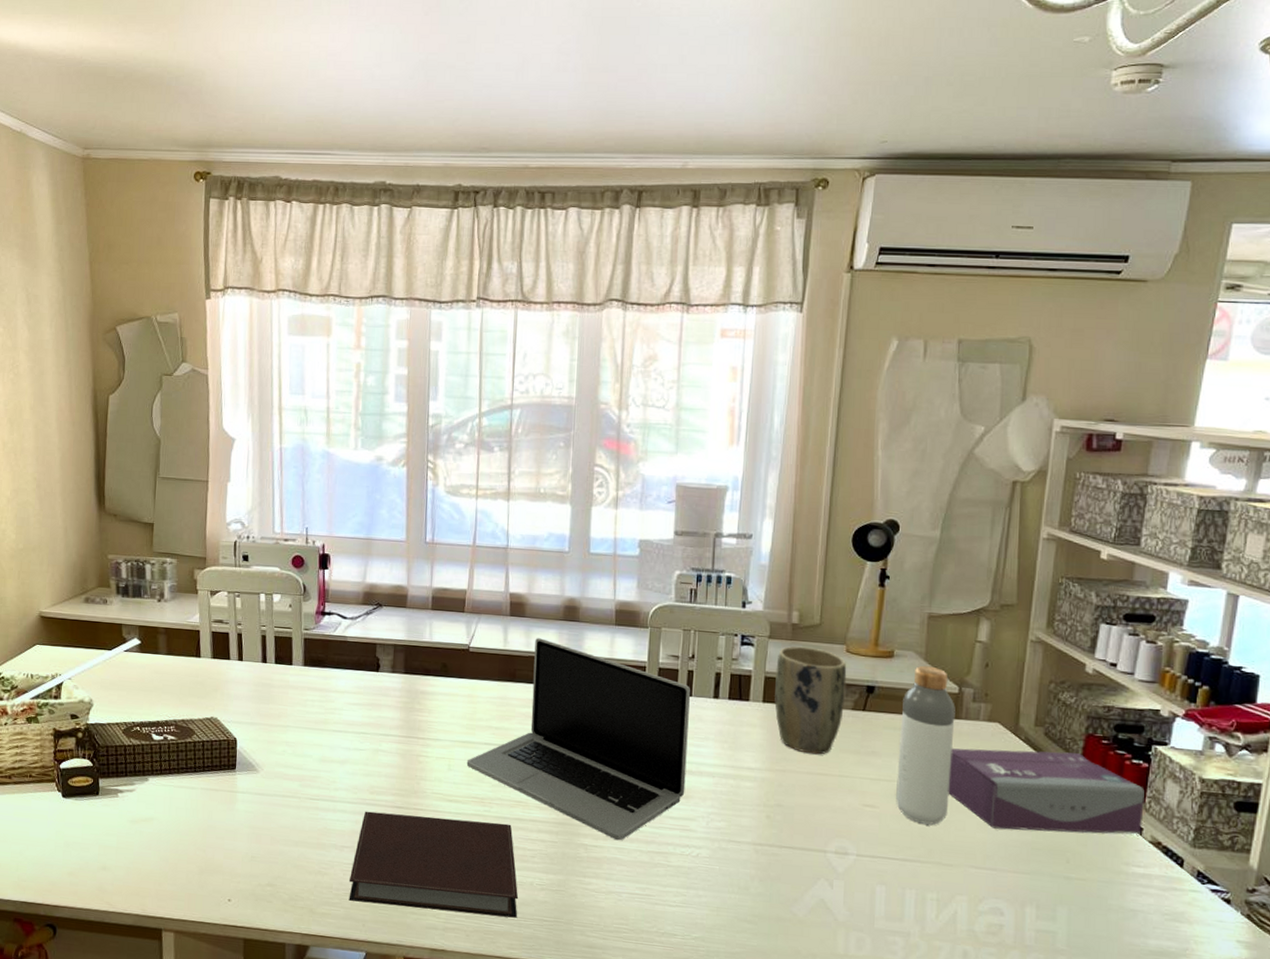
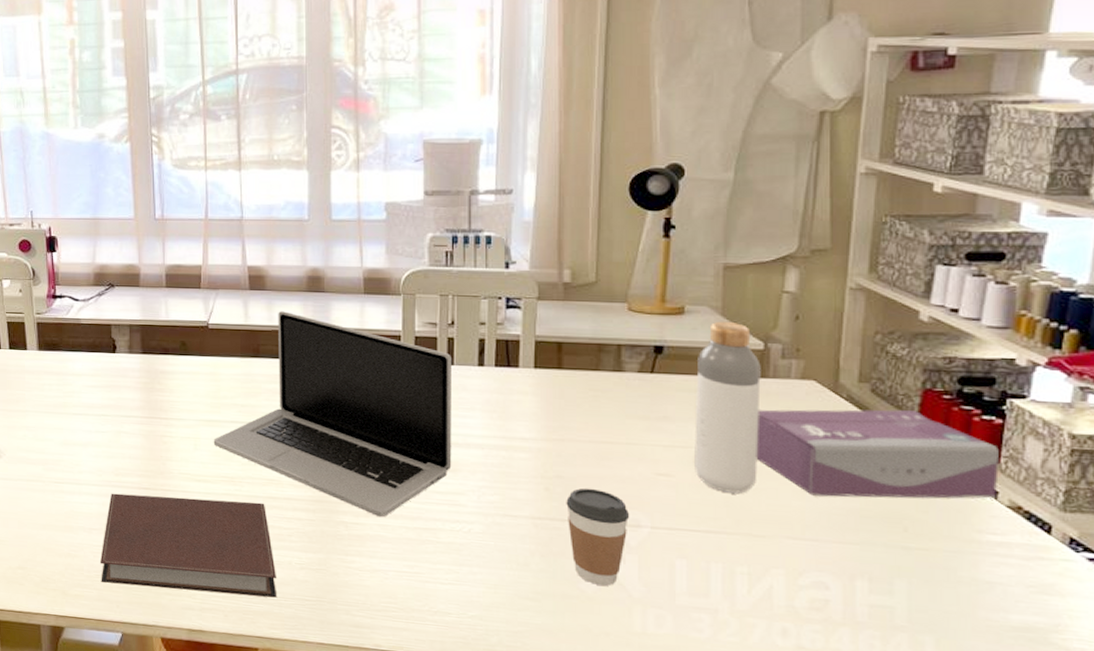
plant pot: present [774,646,847,755] -> none [548,306,630,422]
coffee cup: none [784,816,839,910] -> present [566,488,630,586]

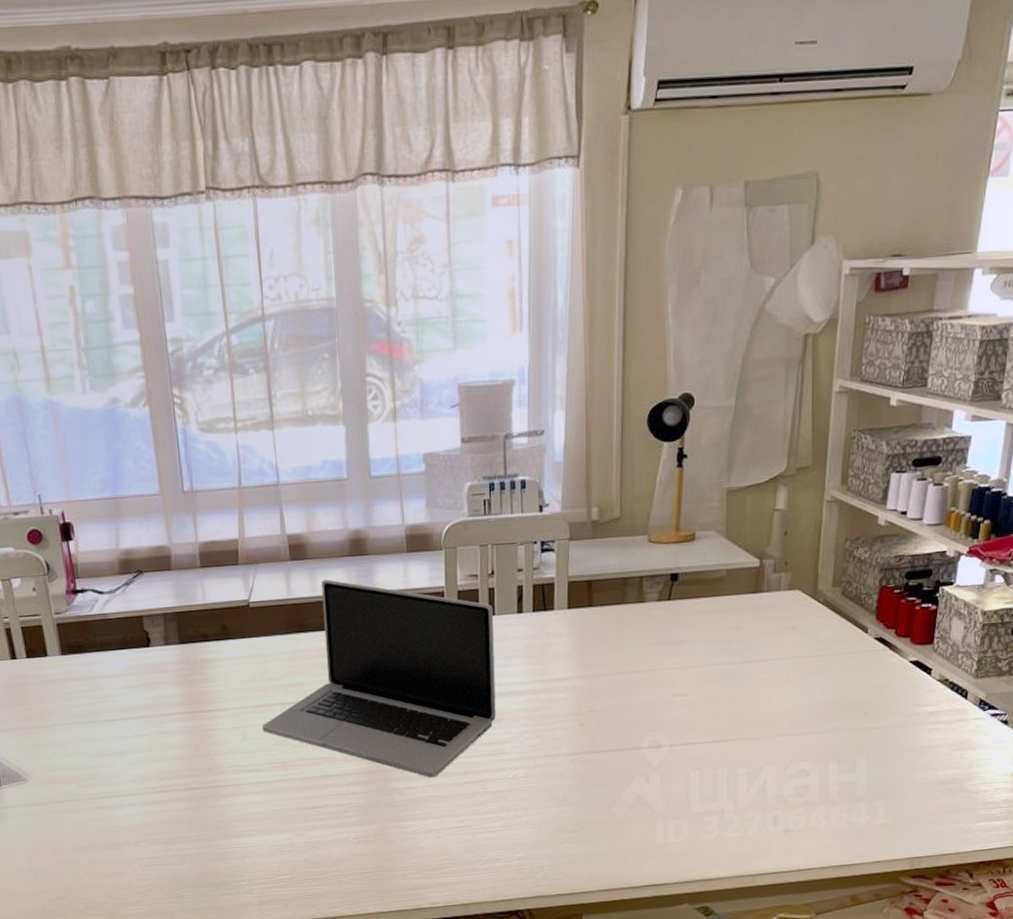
notebook: present [99,493,278,598] -> none [149,783,336,896]
coffee cup: present [566,488,630,586] -> none [598,717,653,807]
bottle: present [695,321,761,493] -> none [704,543,757,703]
tissue box: present [756,409,999,499] -> none [753,607,933,695]

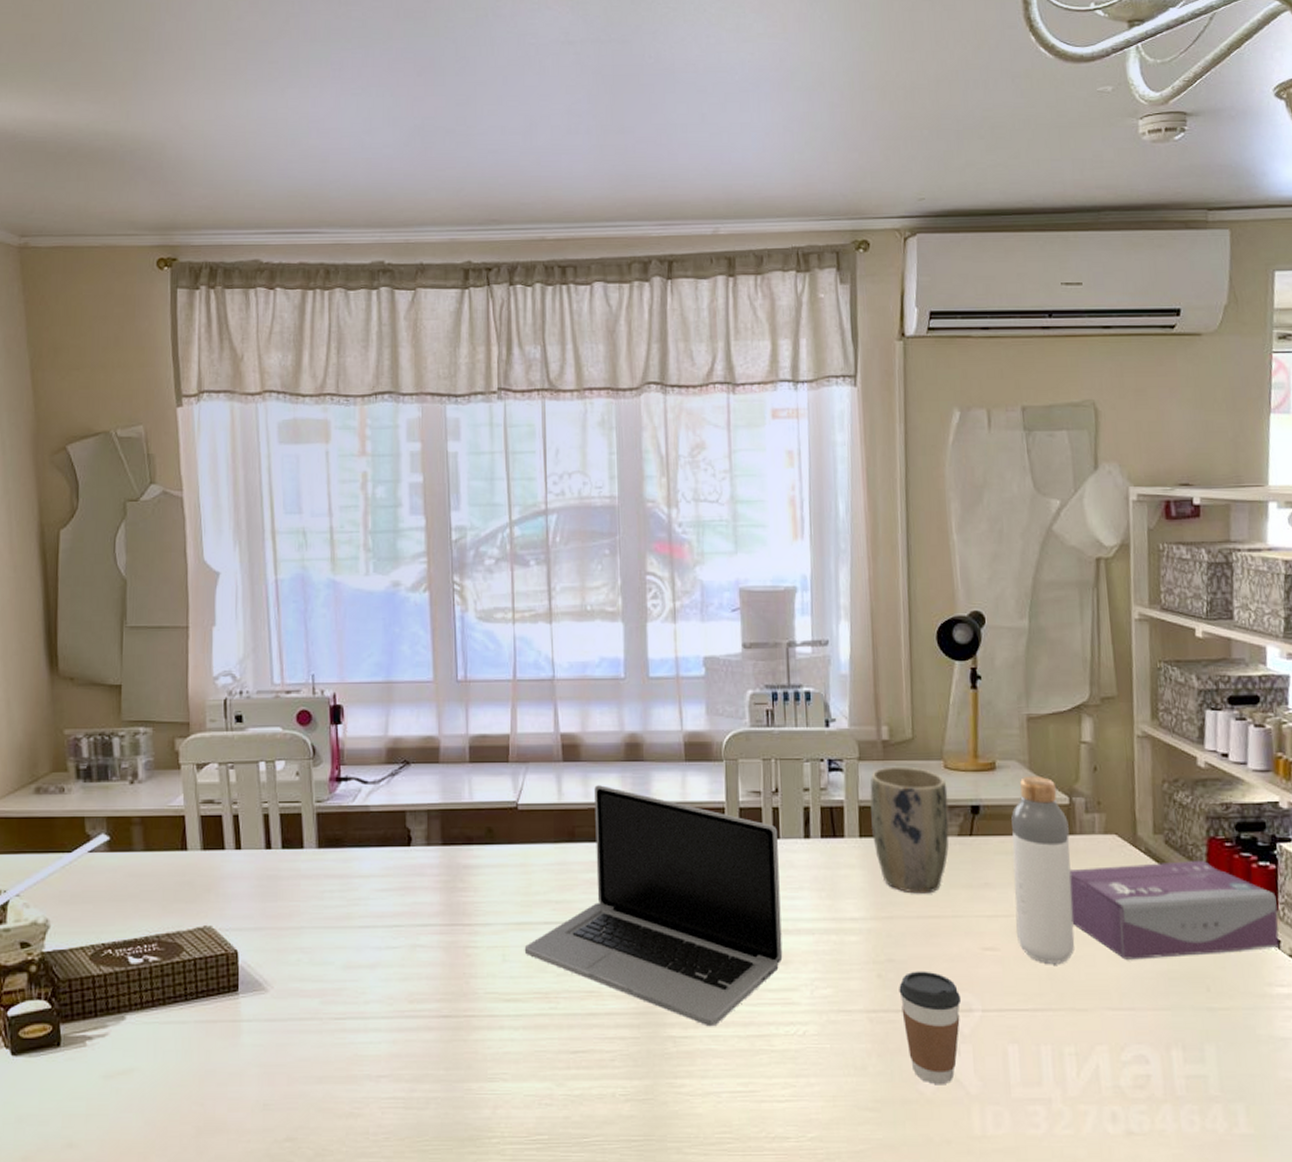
plant pot: none [579,543,650,654] -> present [870,766,950,894]
coffee cup: none [598,717,653,807] -> present [899,971,962,1084]
bottle: none [704,543,757,703] -> present [1011,775,1075,963]
tissue box: none [753,607,933,695] -> present [1069,861,1280,960]

